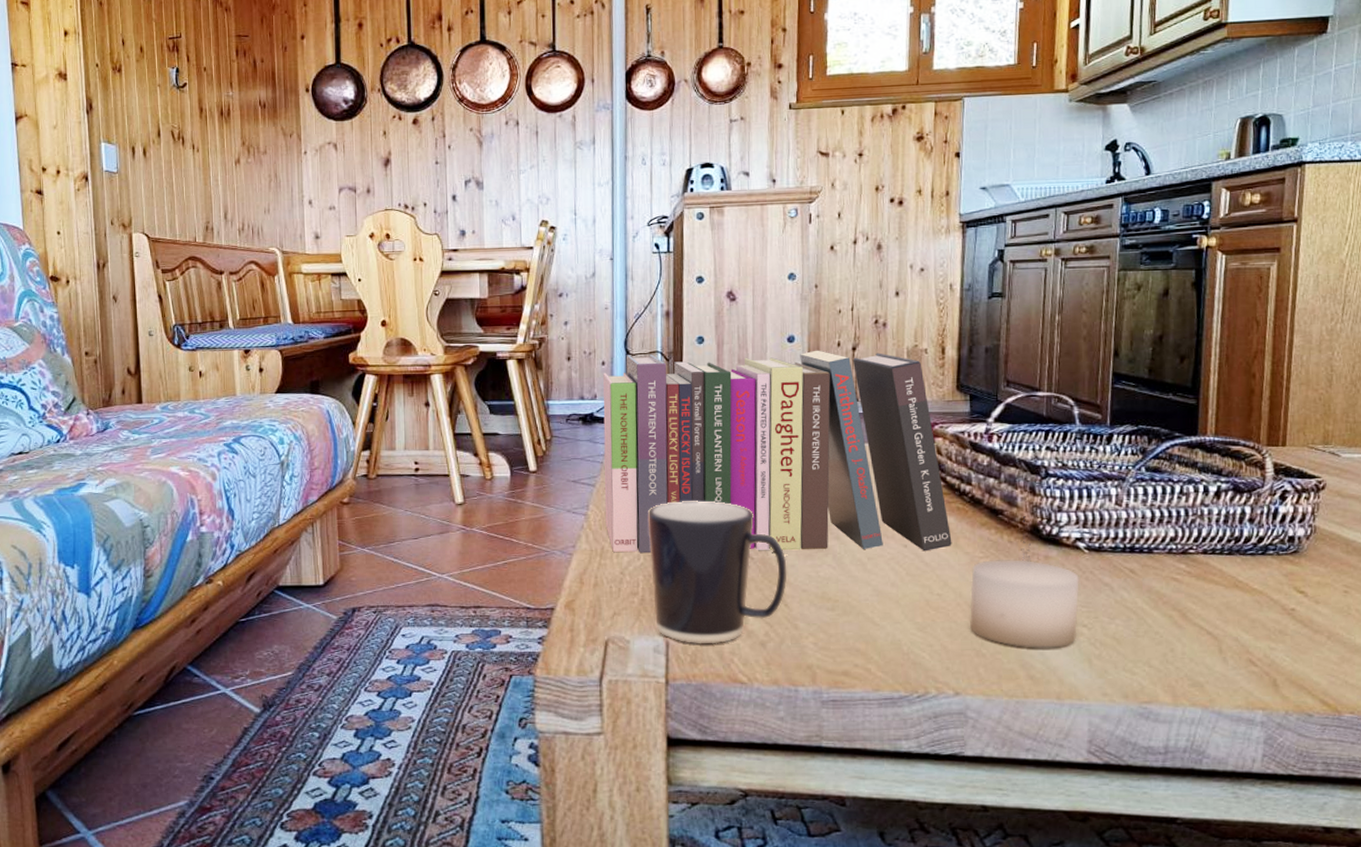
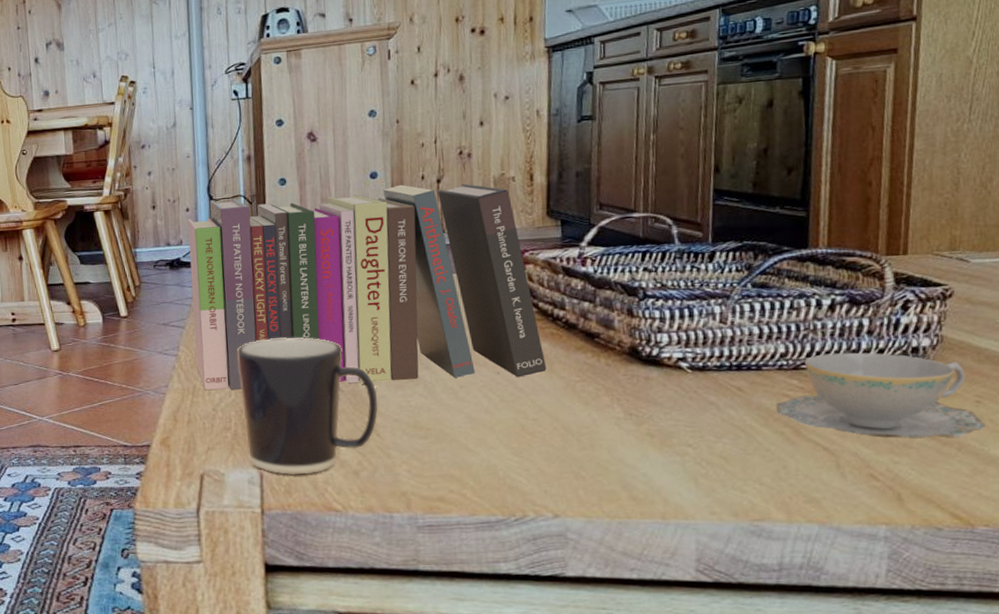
candle: present [969,544,1080,648] -> none [567,366,683,470]
teacup: none [1165,539,1352,627] -> present [775,352,985,439]

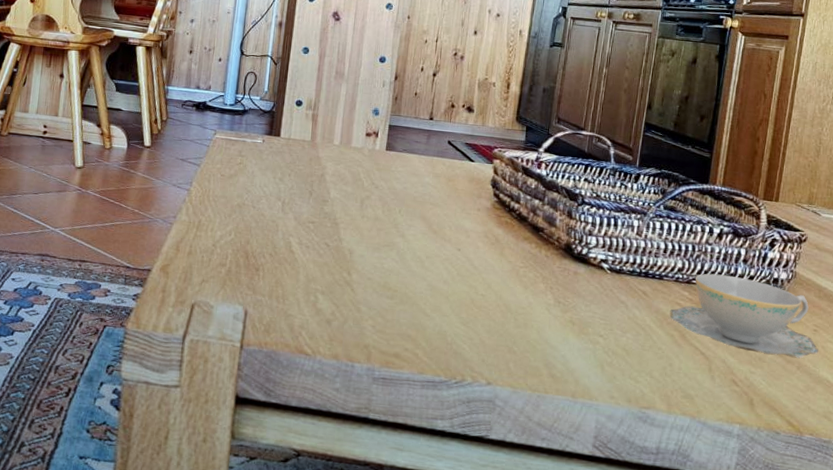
books: present [188,183,547,391] -> none [205,55,499,257]
mug: present [236,337,378,474] -> none [238,187,358,317]

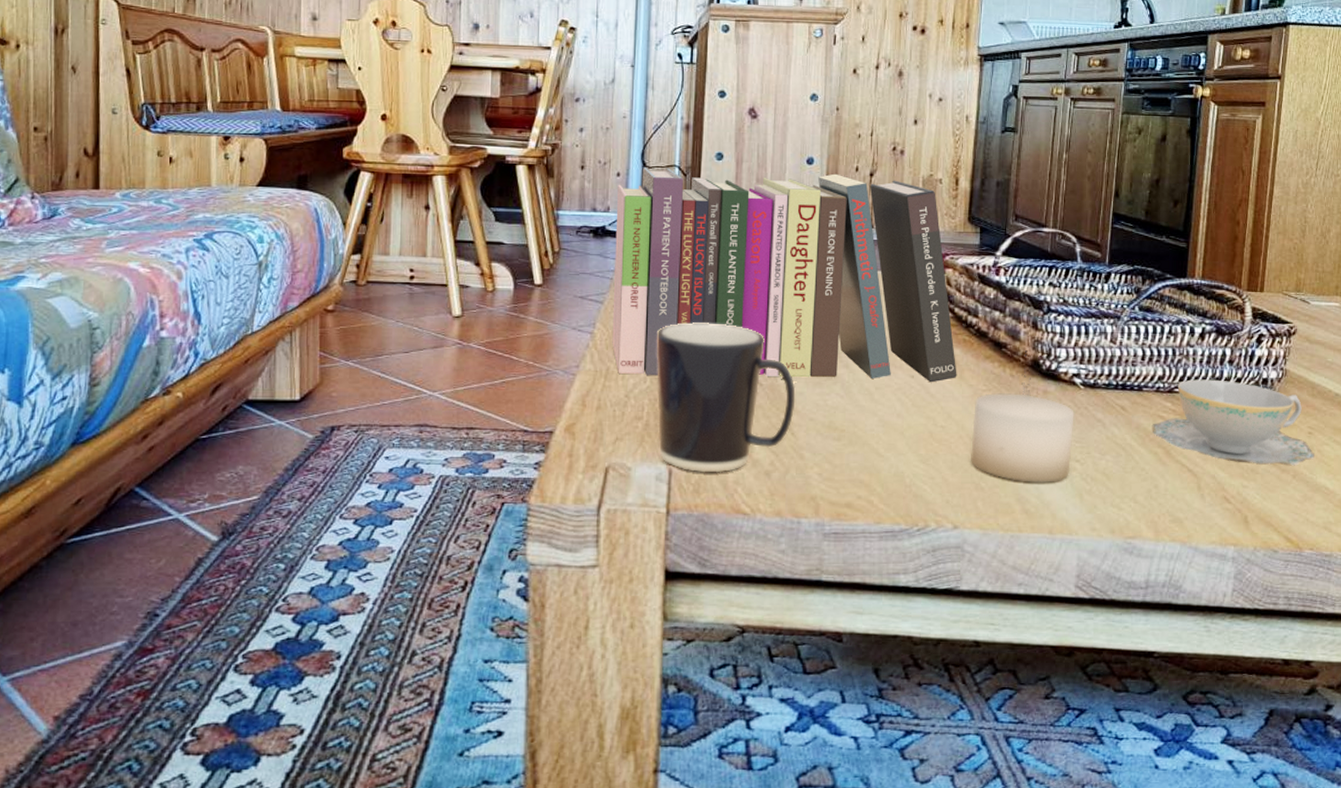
books: none [205,55,499,257] -> present [612,167,957,383]
mug: none [238,187,358,317] -> present [656,322,796,472]
candle: none [506,260,601,353] -> present [971,379,1074,482]

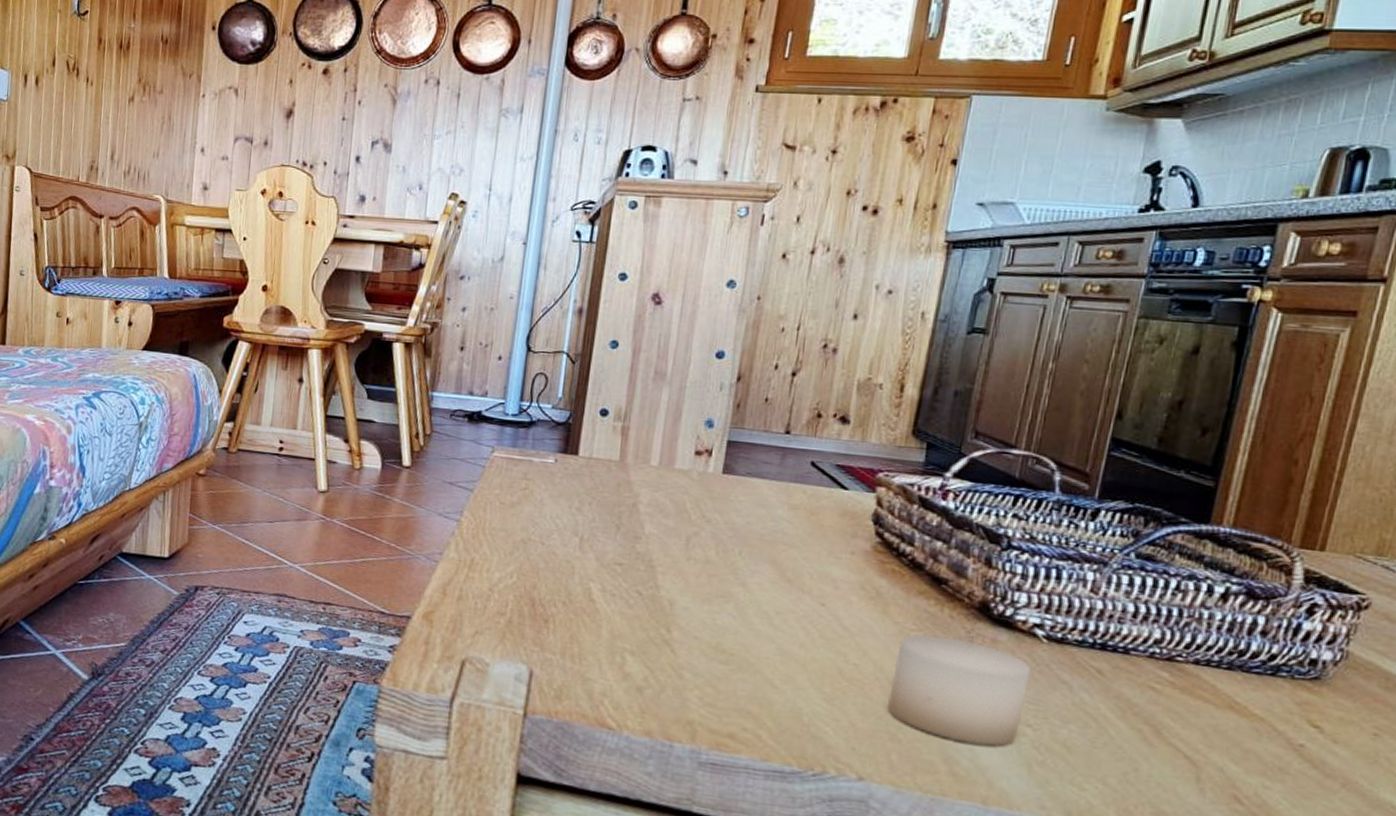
books: present [612,167,957,383] -> none [479,352,881,614]
mug: present [656,322,796,472] -> none [520,519,681,681]
teacup: present [1152,379,1314,466] -> none [1137,648,1380,773]

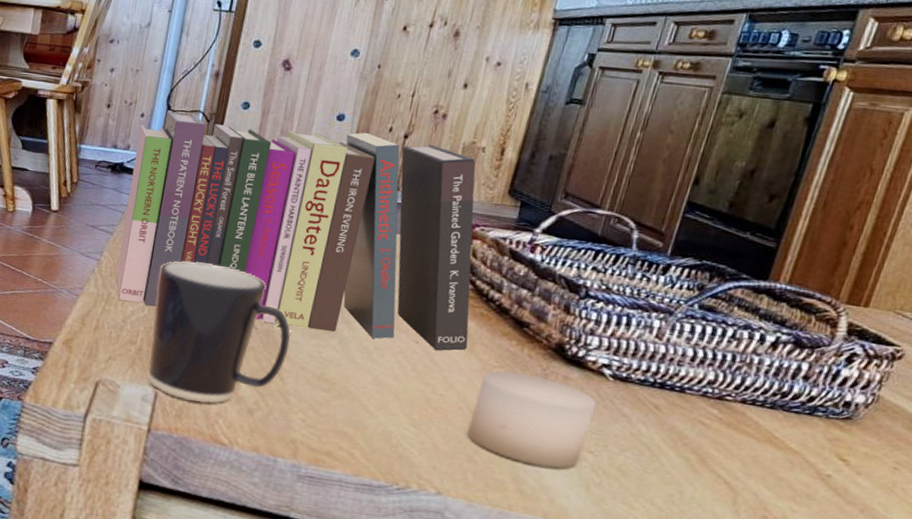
books: none [479,352,881,614] -> present [116,110,476,351]
mug: none [520,519,681,681] -> present [147,260,291,403]

